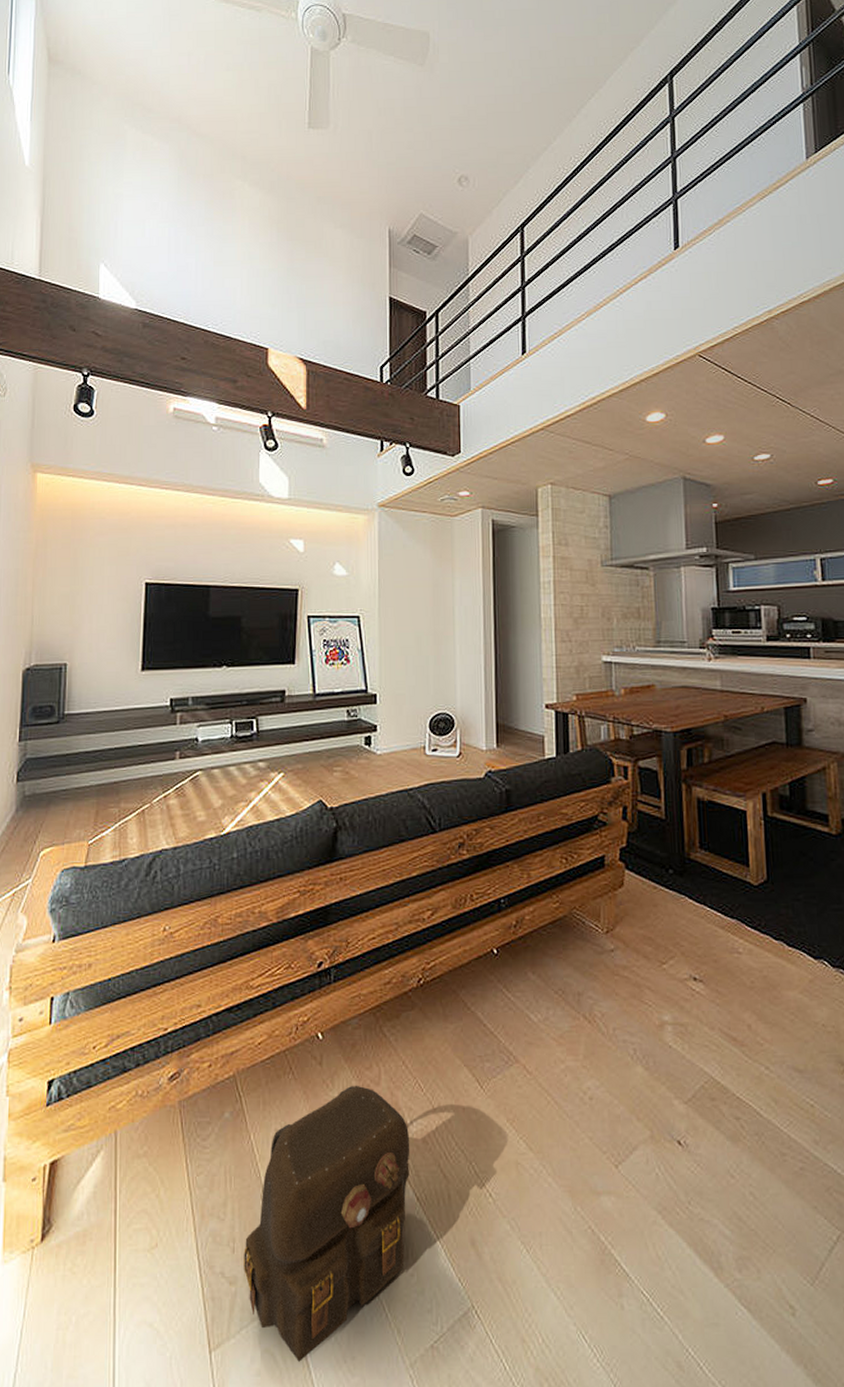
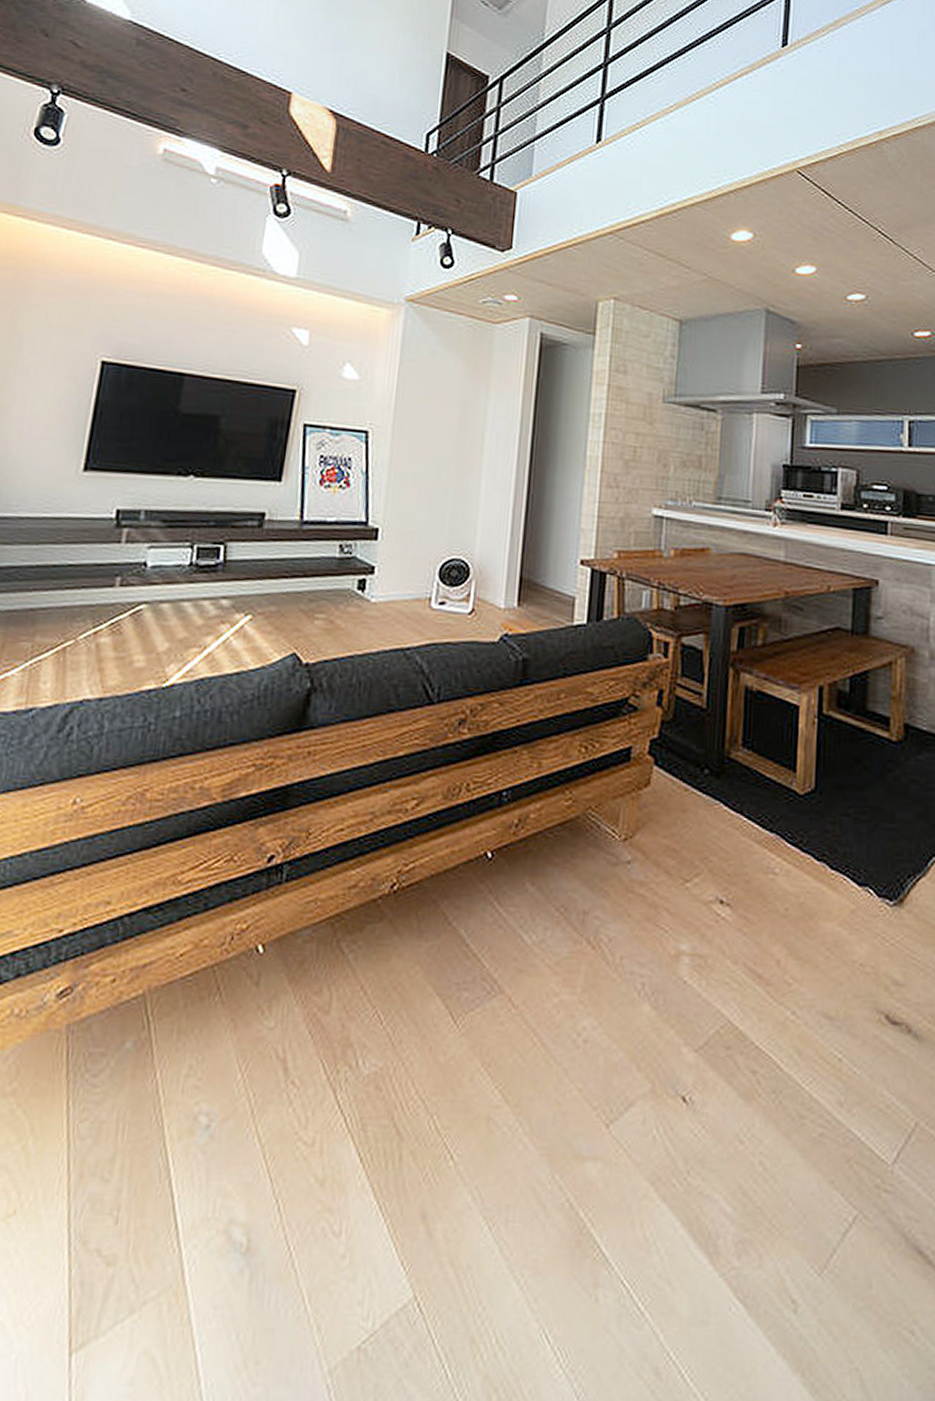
backpack: present [244,1085,410,1362] -> none [127,1013,359,1367]

